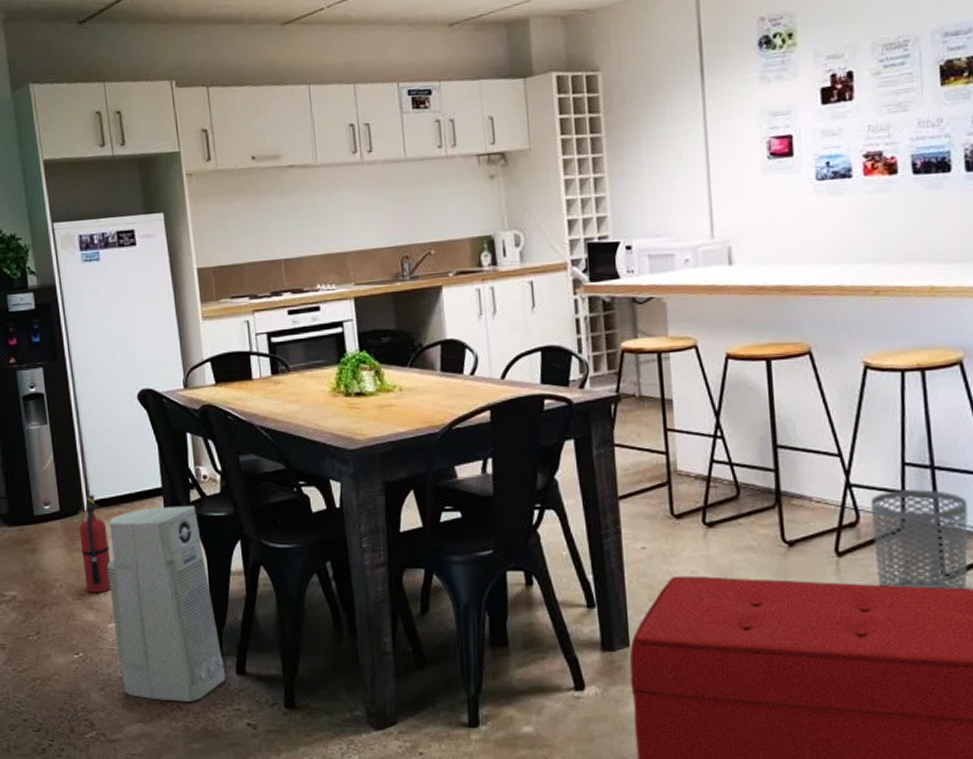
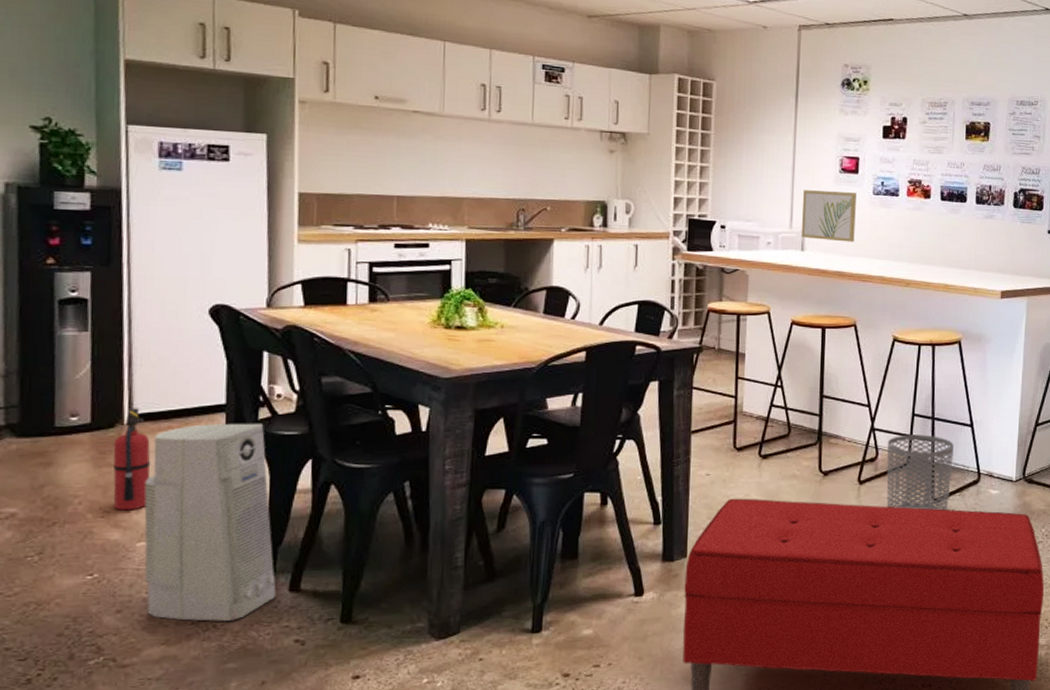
wall art: none [724,182,798,249] -> present [801,190,856,242]

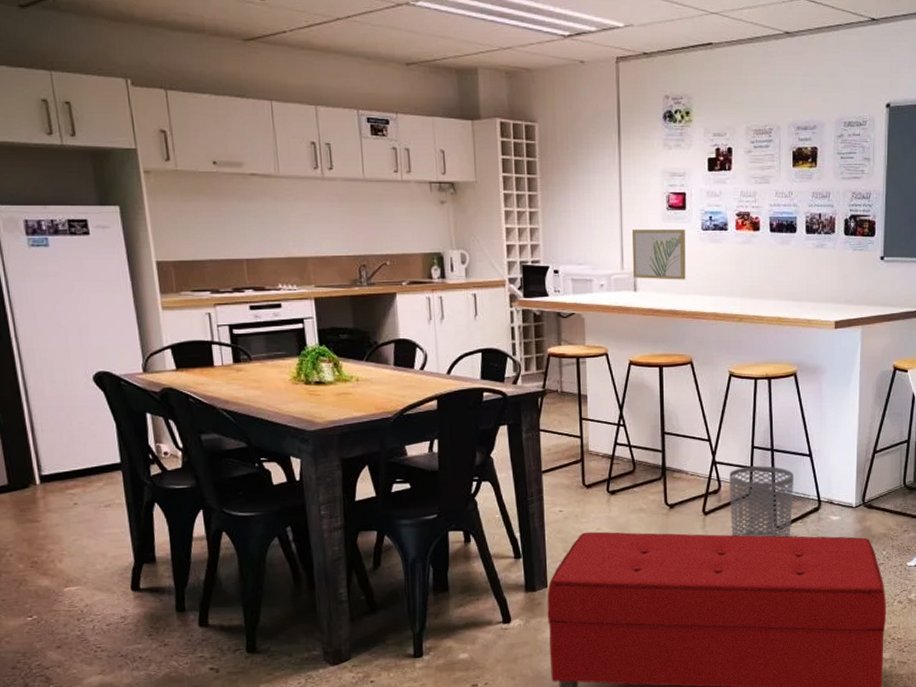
fire extinguisher: present [112,408,151,511] -> none [30,469,67,561]
air purifier: present [144,423,277,621] -> none [63,479,189,654]

